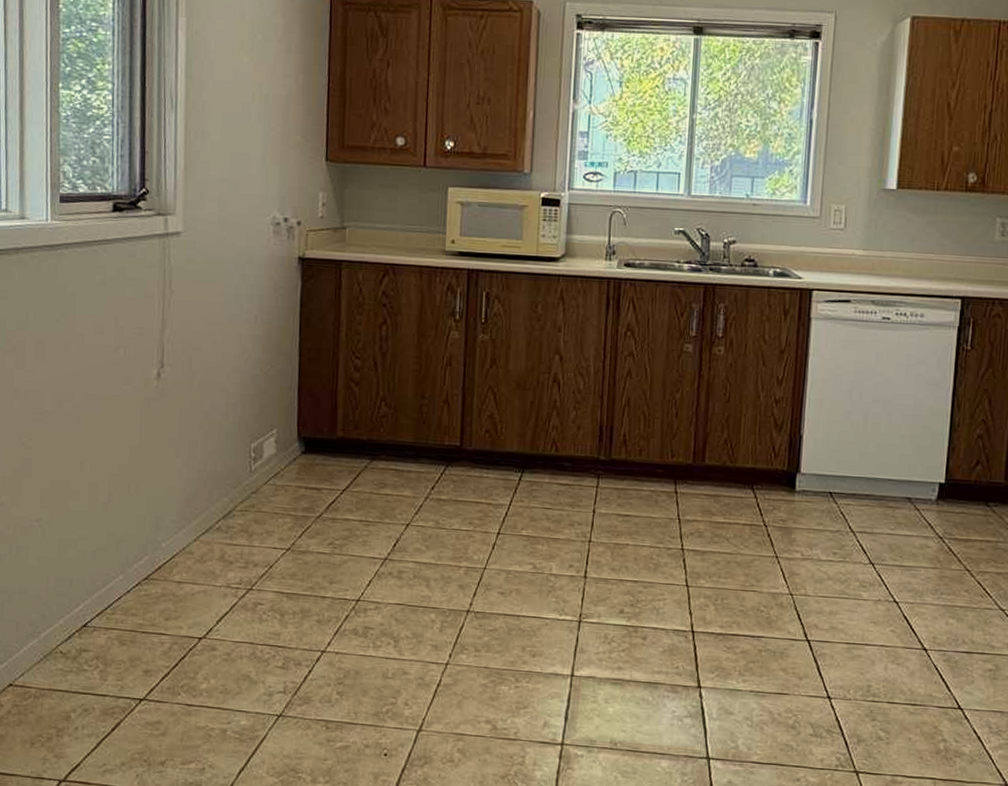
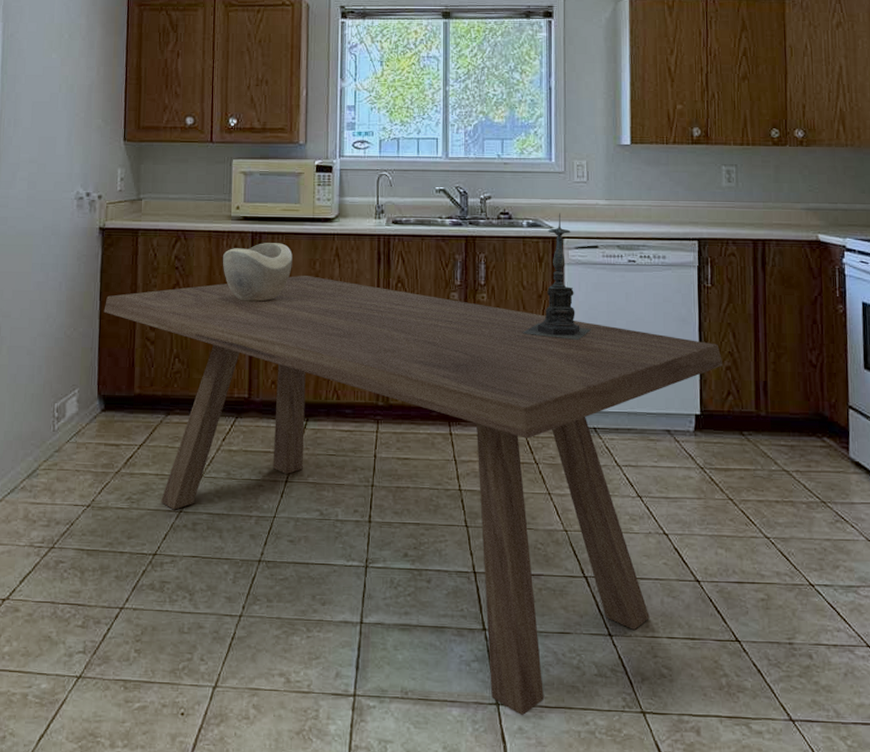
dining table: none [303,319,975,771] -> present [103,276,724,716]
decorative bowl: none [434,281,512,345] -> present [222,243,293,302]
candle holder: none [760,263,836,400] -> present [522,213,592,340]

